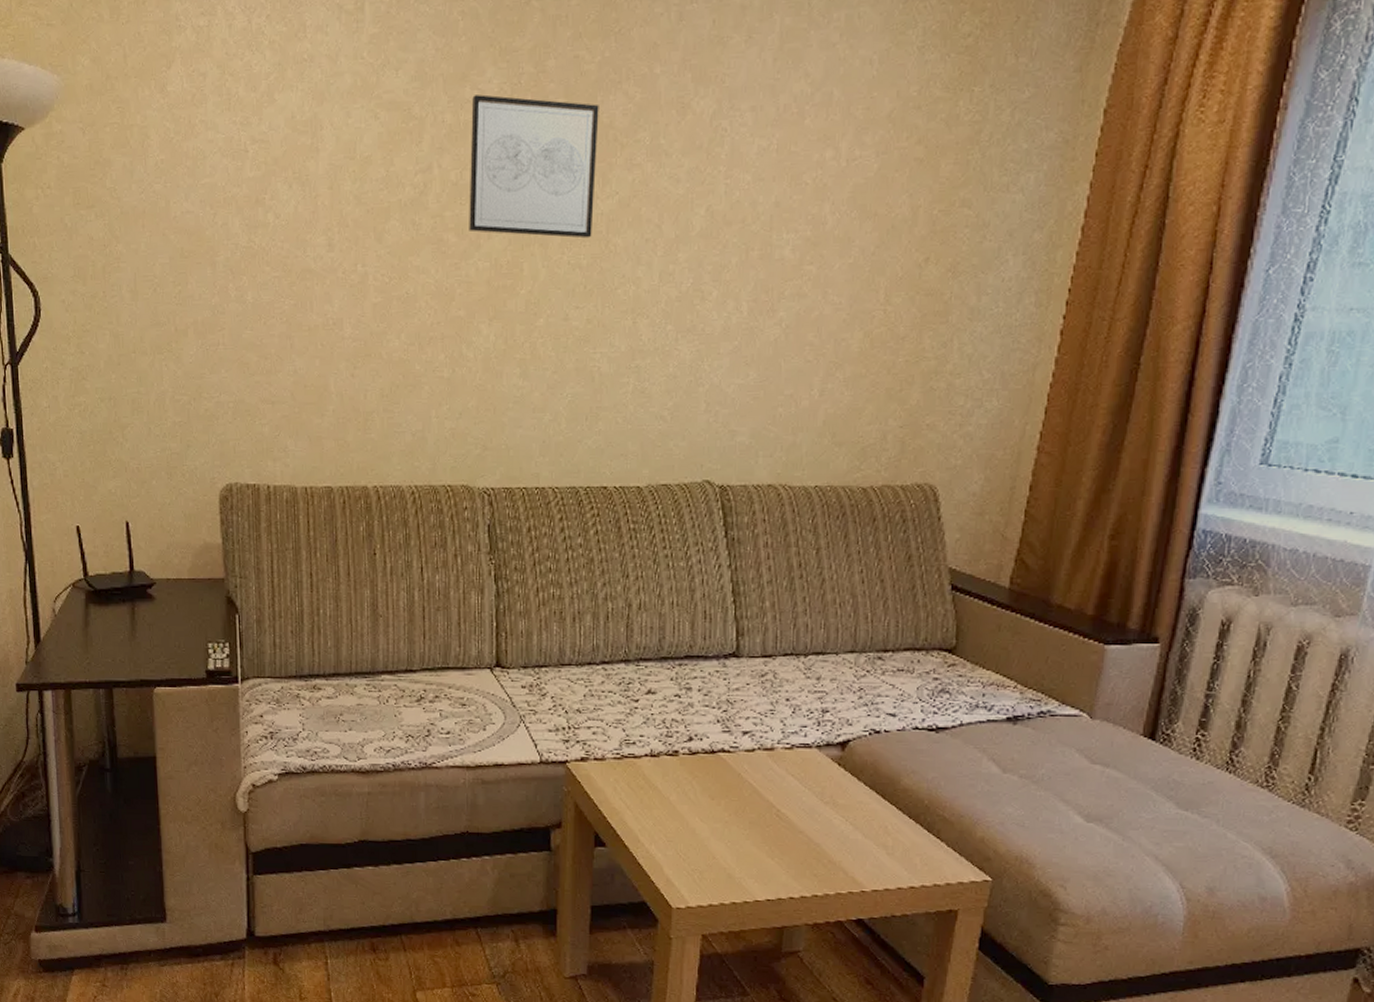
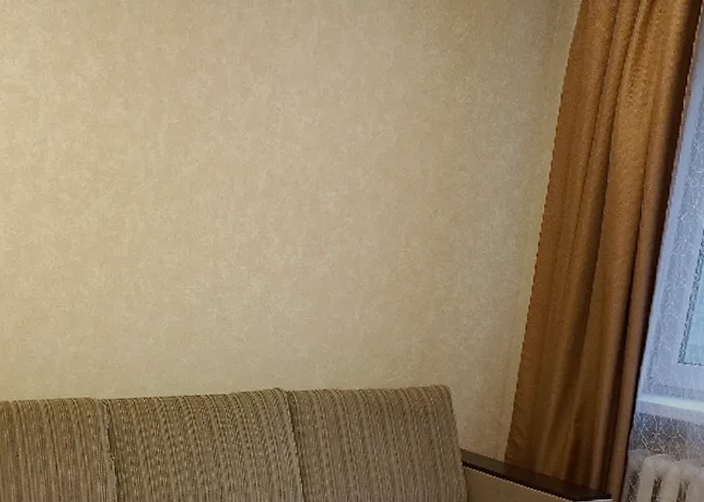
wall art: present [469,94,599,239] -> none [76,80,180,197]

